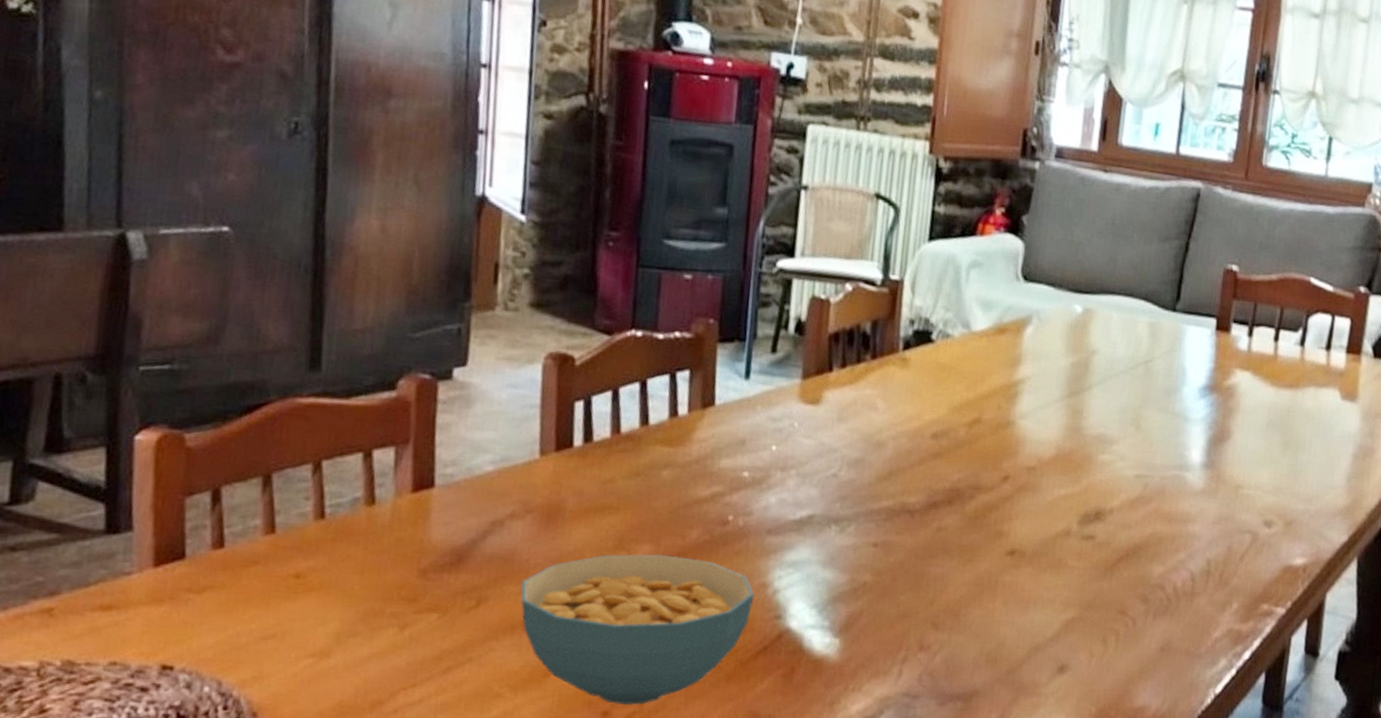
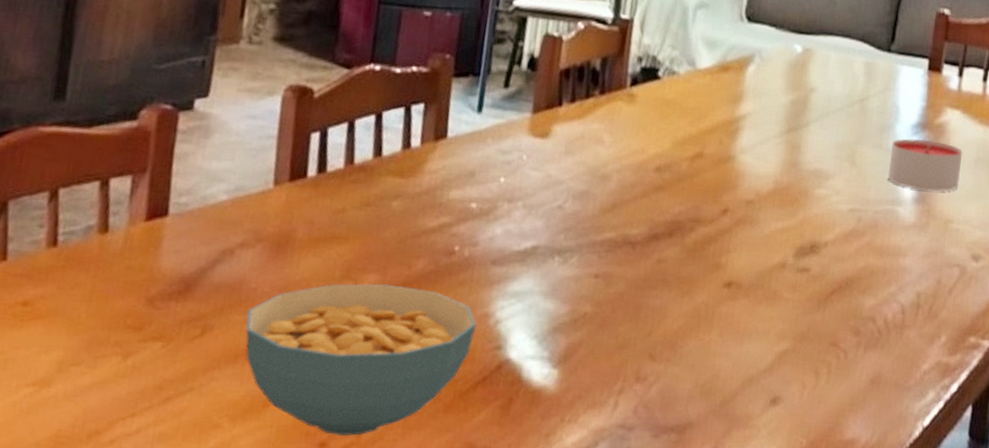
candle: none [1175,401,1253,457] -> present [888,138,962,192]

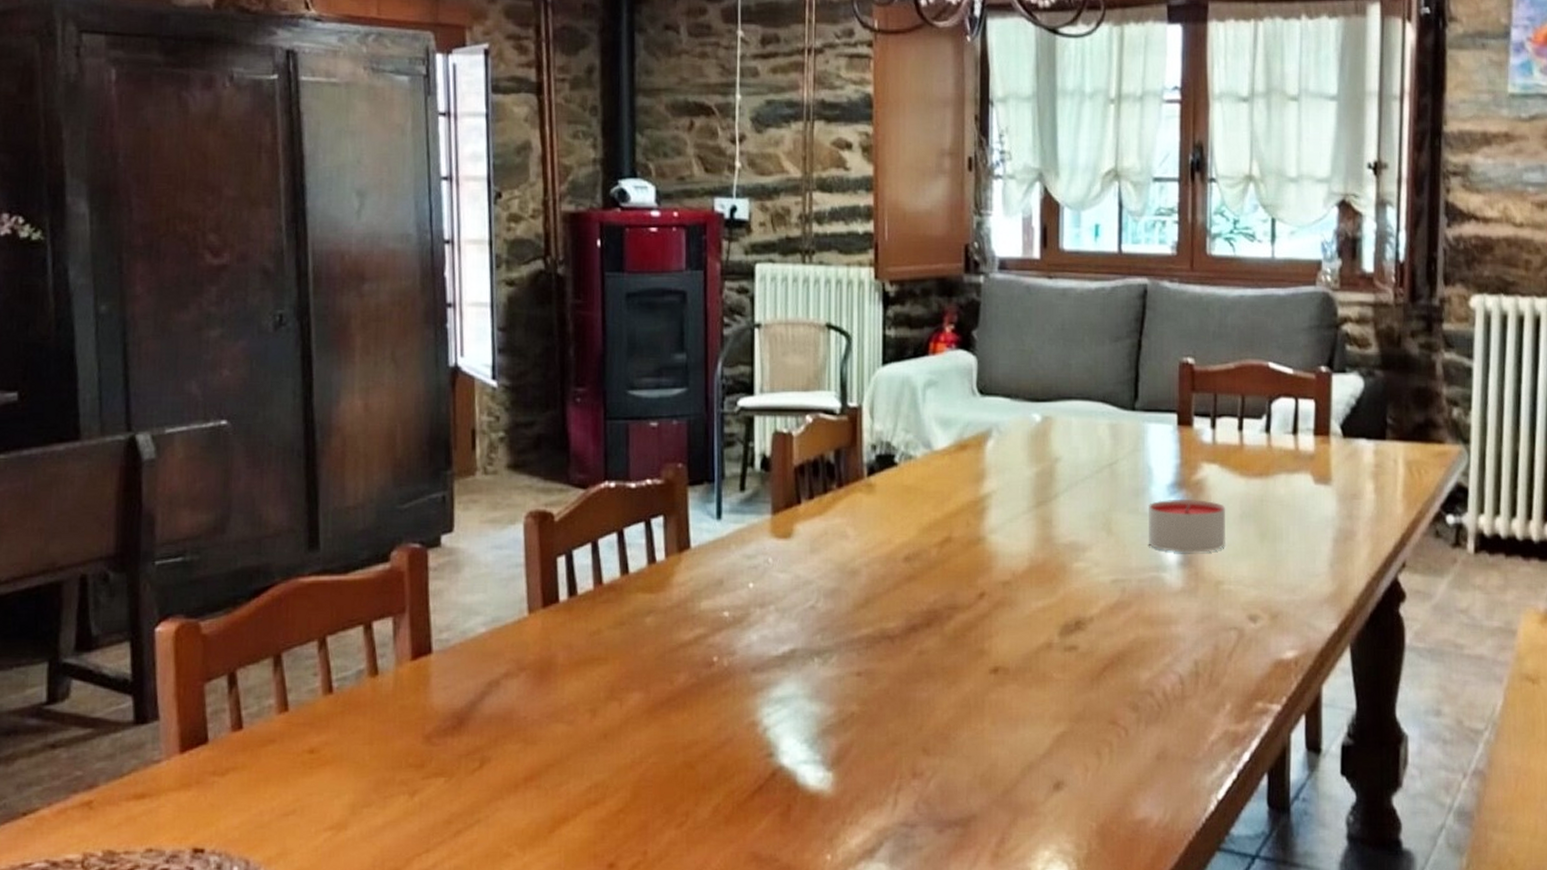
cereal bowl: present [245,283,477,436] -> none [520,701,745,855]

